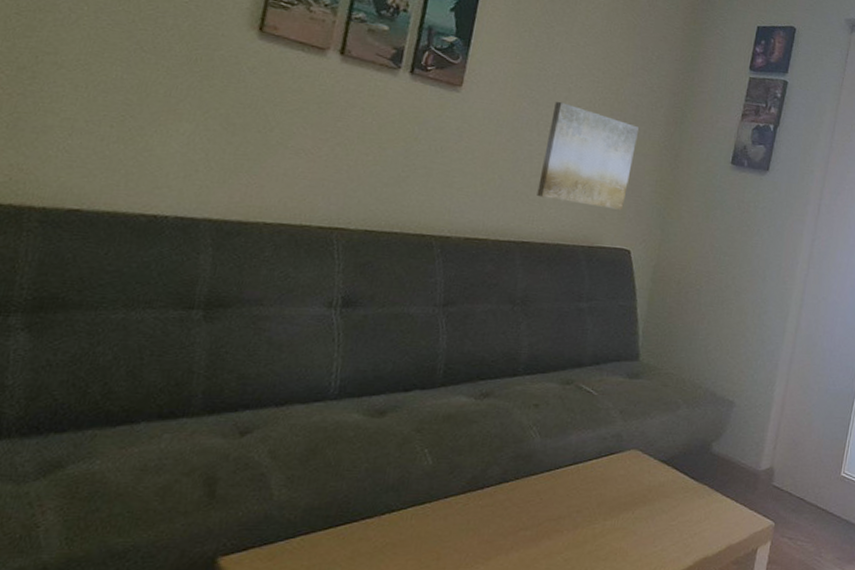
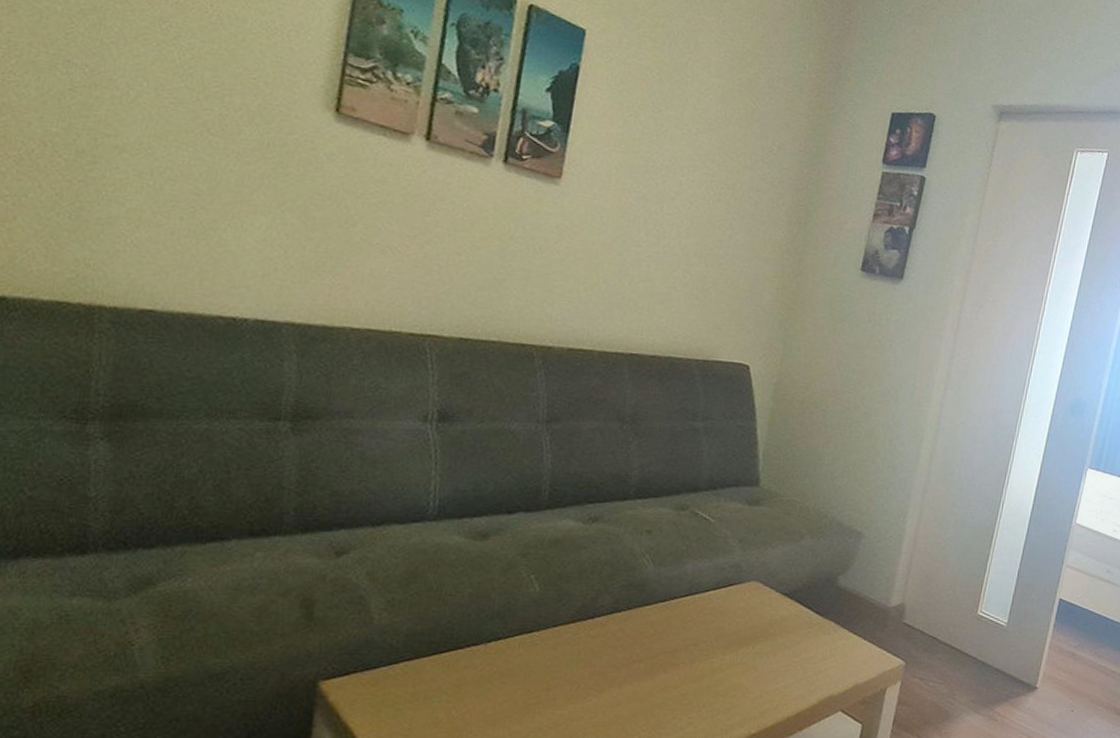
wall art: present [537,102,639,210] -> none [646,197,758,321]

